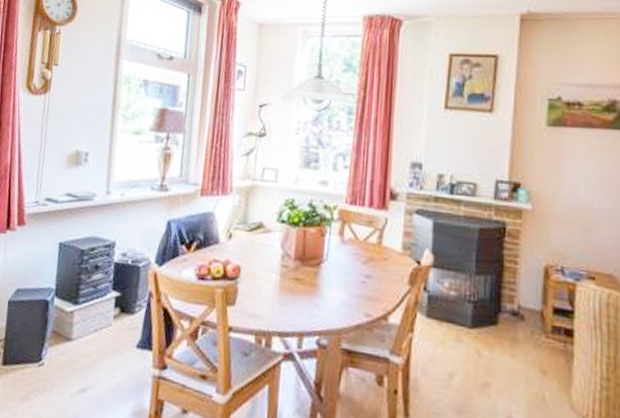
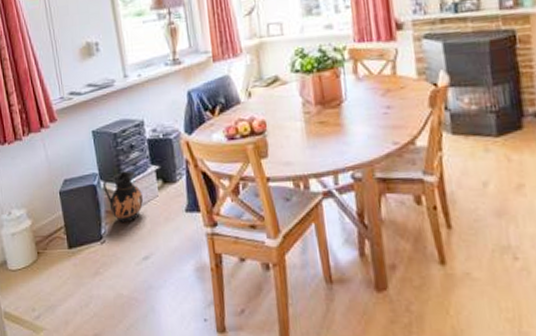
ceramic jug: none [55,291,96,349] -> present [102,170,144,223]

